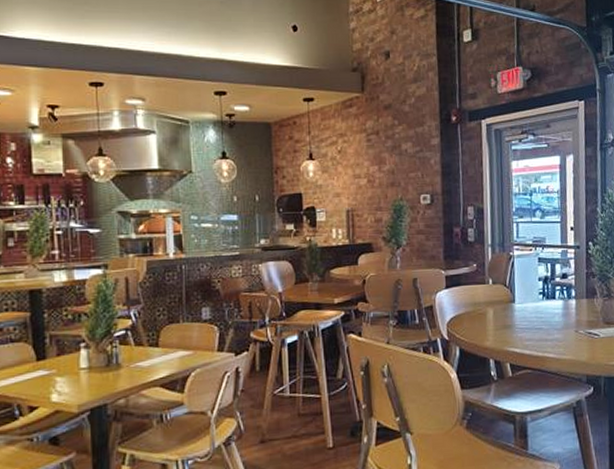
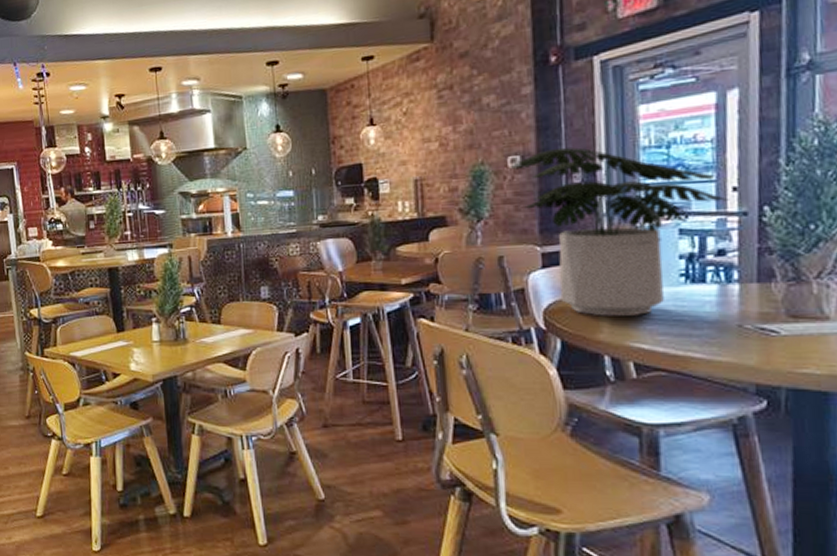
potted plant: none [423,191,569,327] -> present [511,147,729,316]

